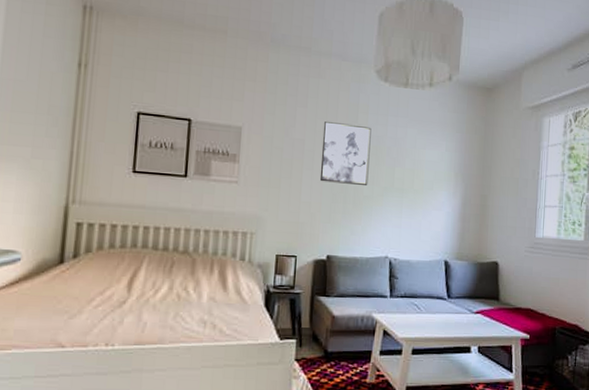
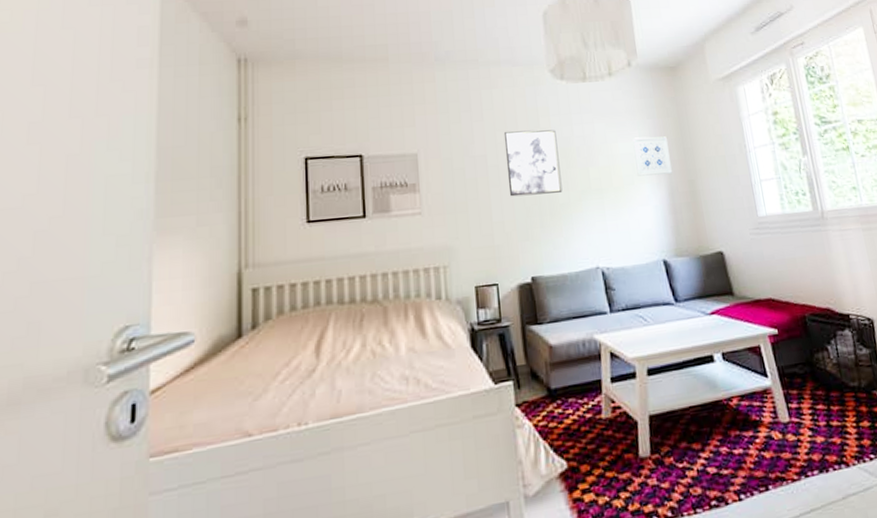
wall art: none [437,147,471,186] -> present [632,136,672,176]

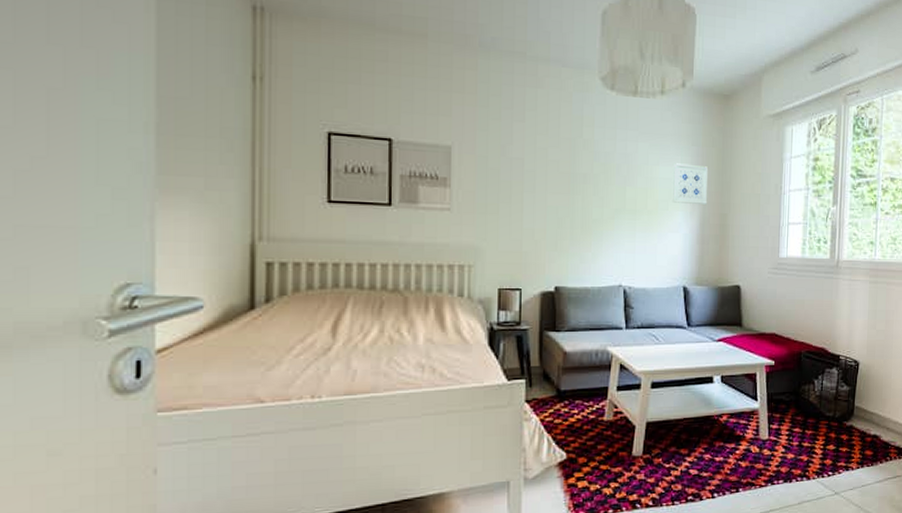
wall art: present [503,130,563,197] -> none [543,137,598,208]

